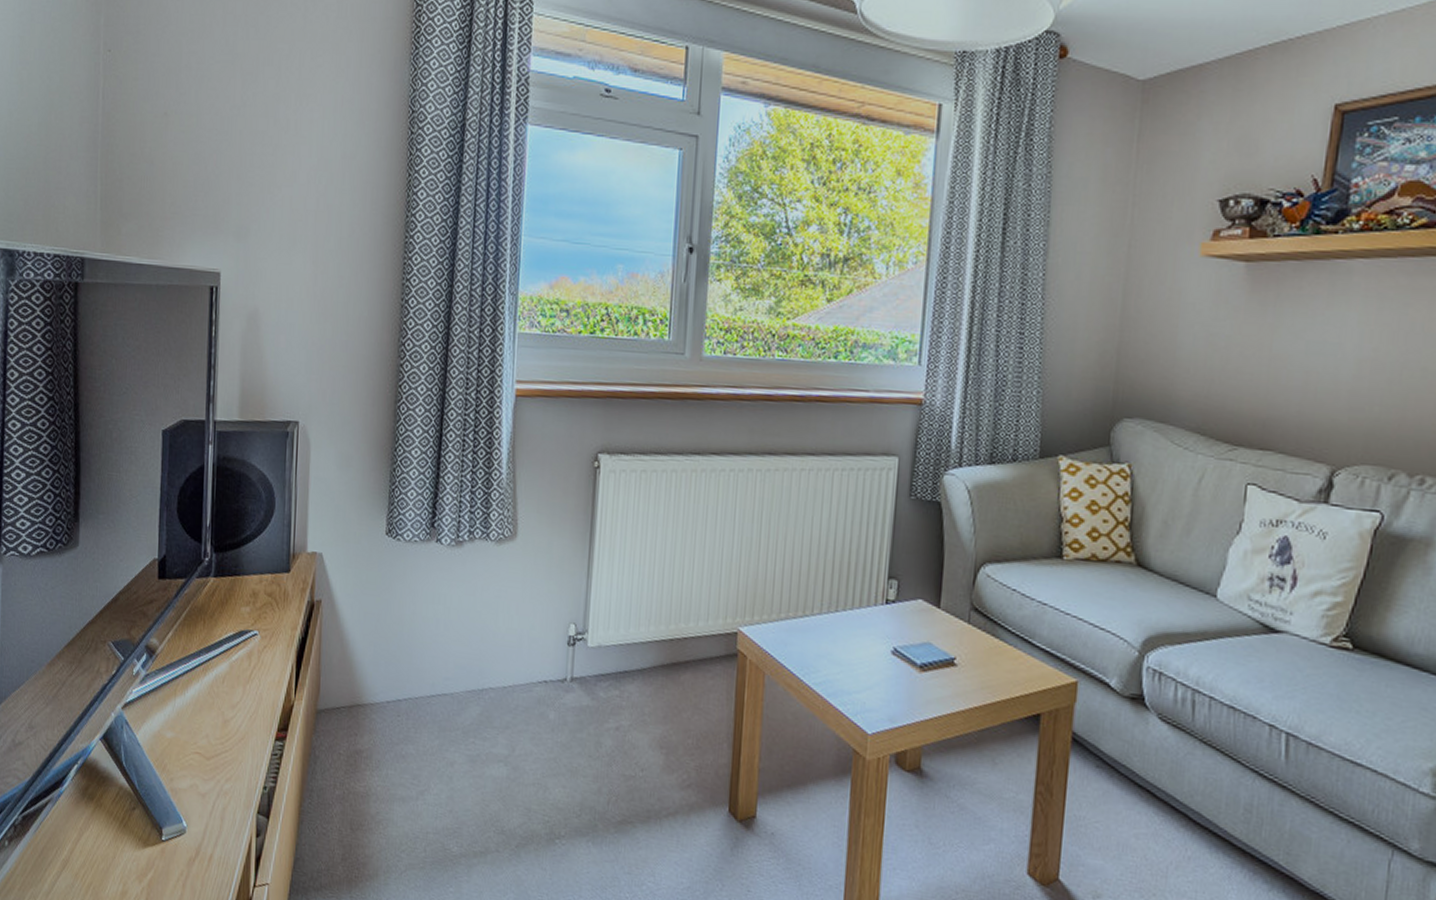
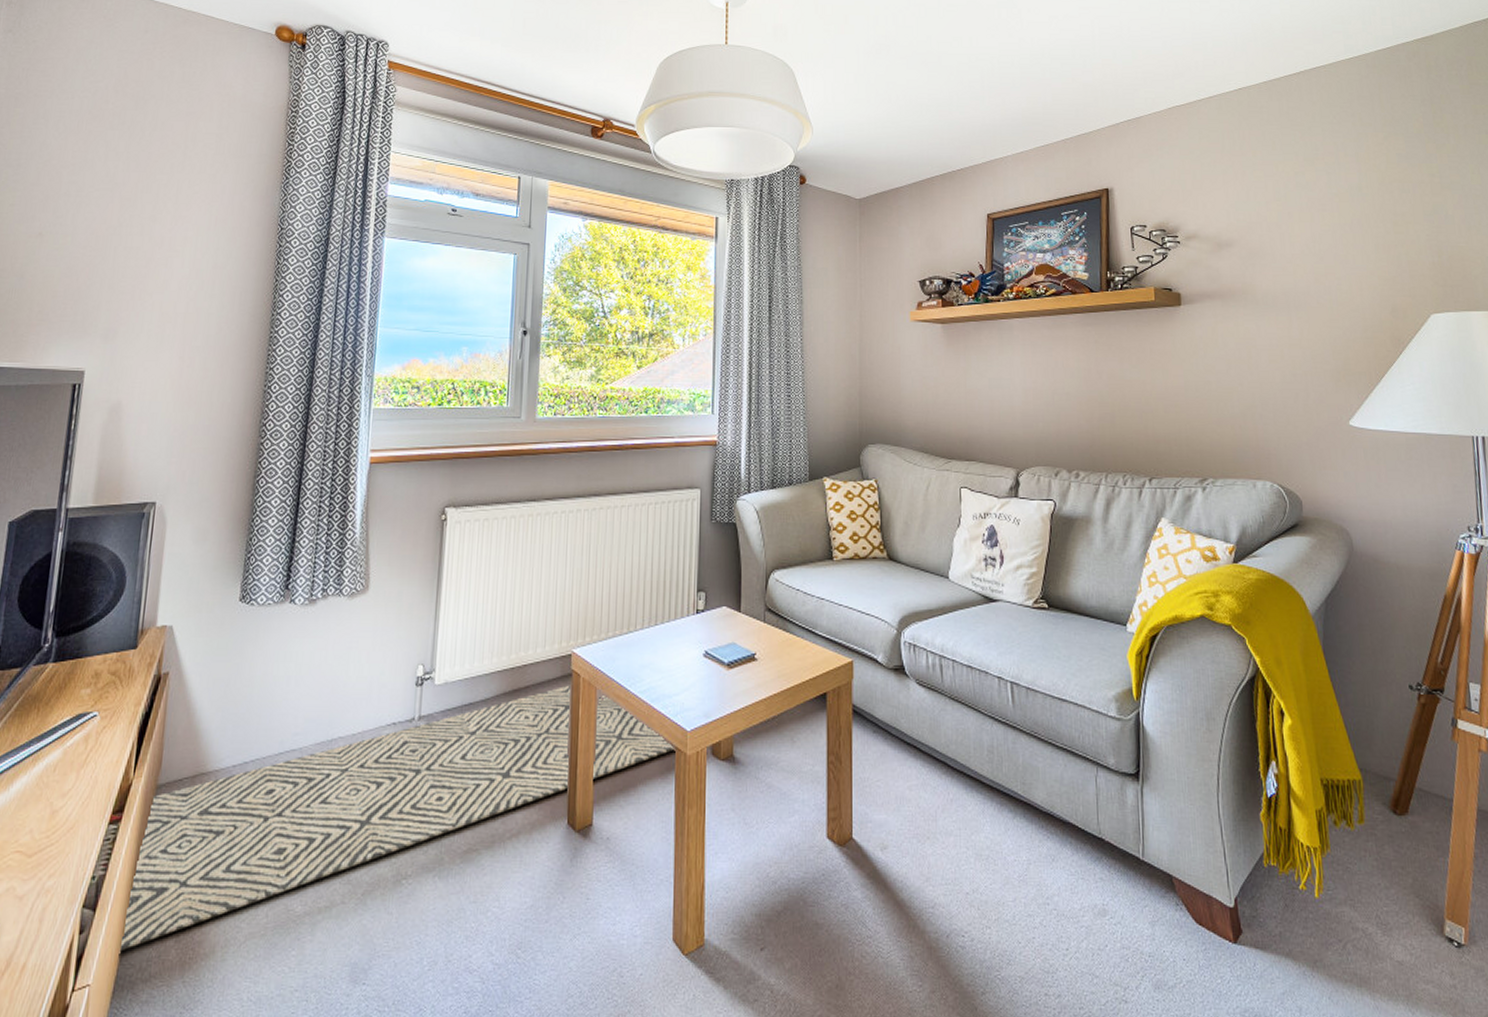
rug: none [292,665,855,860] -> present [119,685,677,952]

